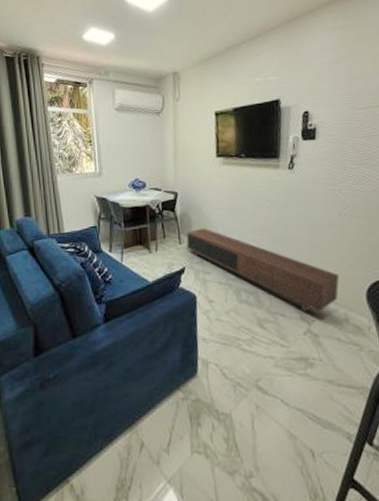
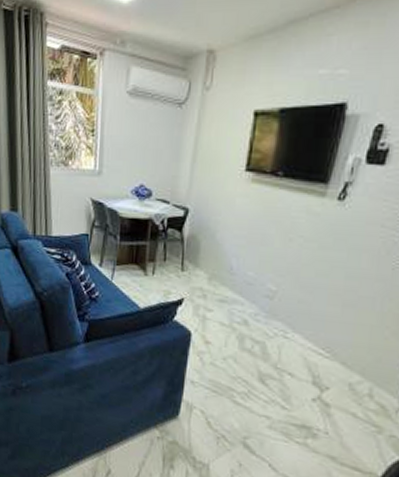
media console: present [186,227,340,312] -> none [190,256,374,380]

